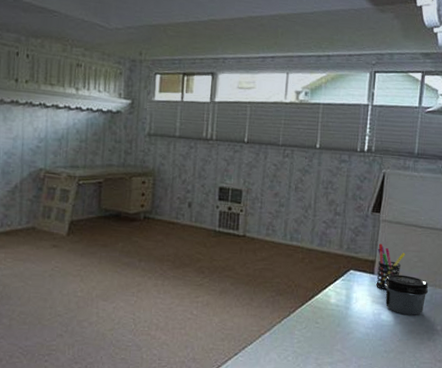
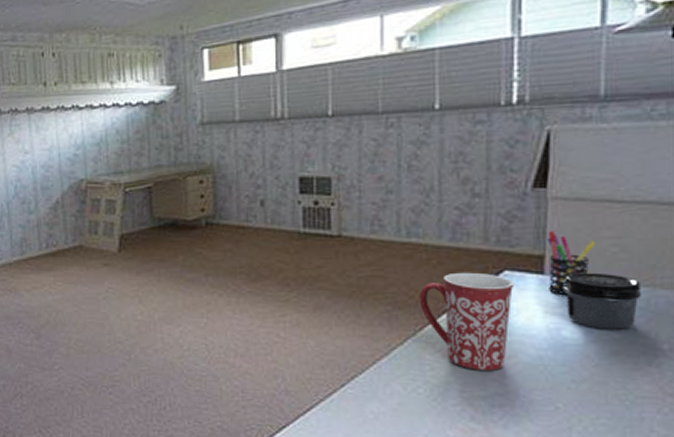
mug: none [294,269,356,343] -> present [419,272,515,371]

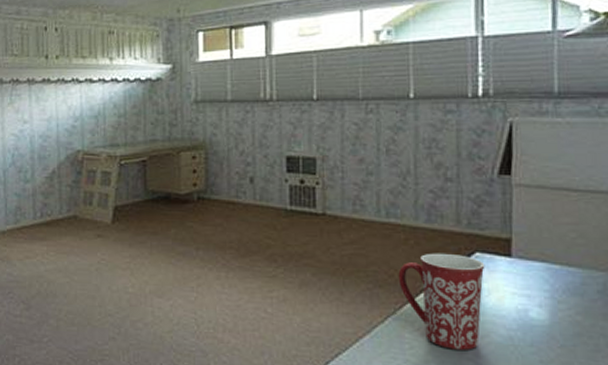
pen holder: present [547,231,596,295] -> none [513,216,556,277]
jar: present [563,272,642,330] -> none [529,256,600,312]

